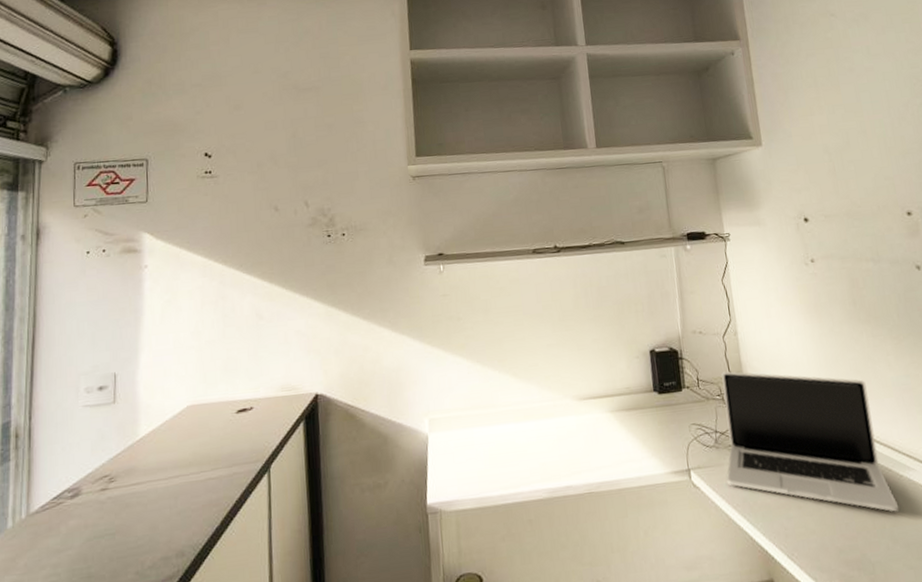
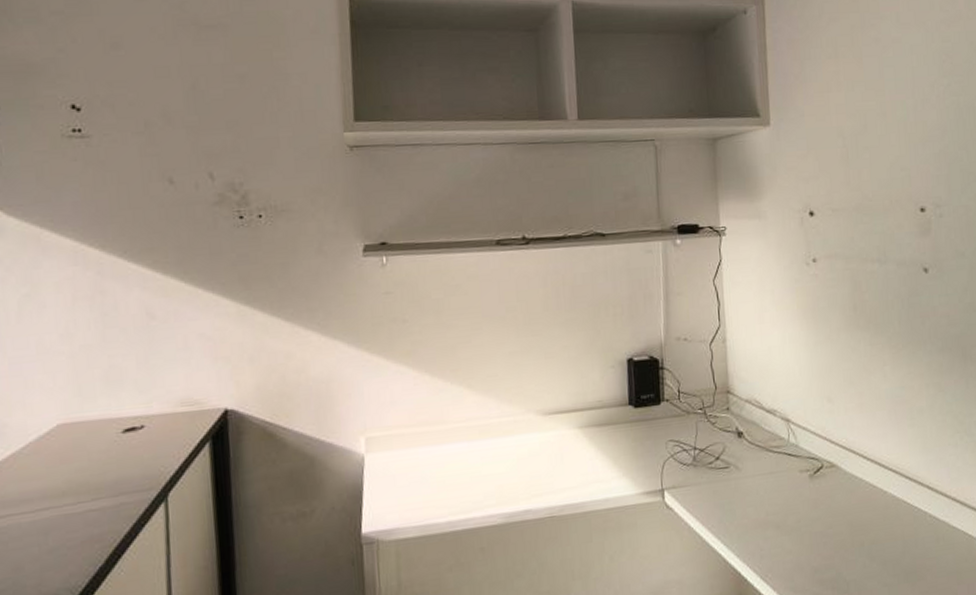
laptop: present [721,371,900,512] -> none [702,382,880,530]

